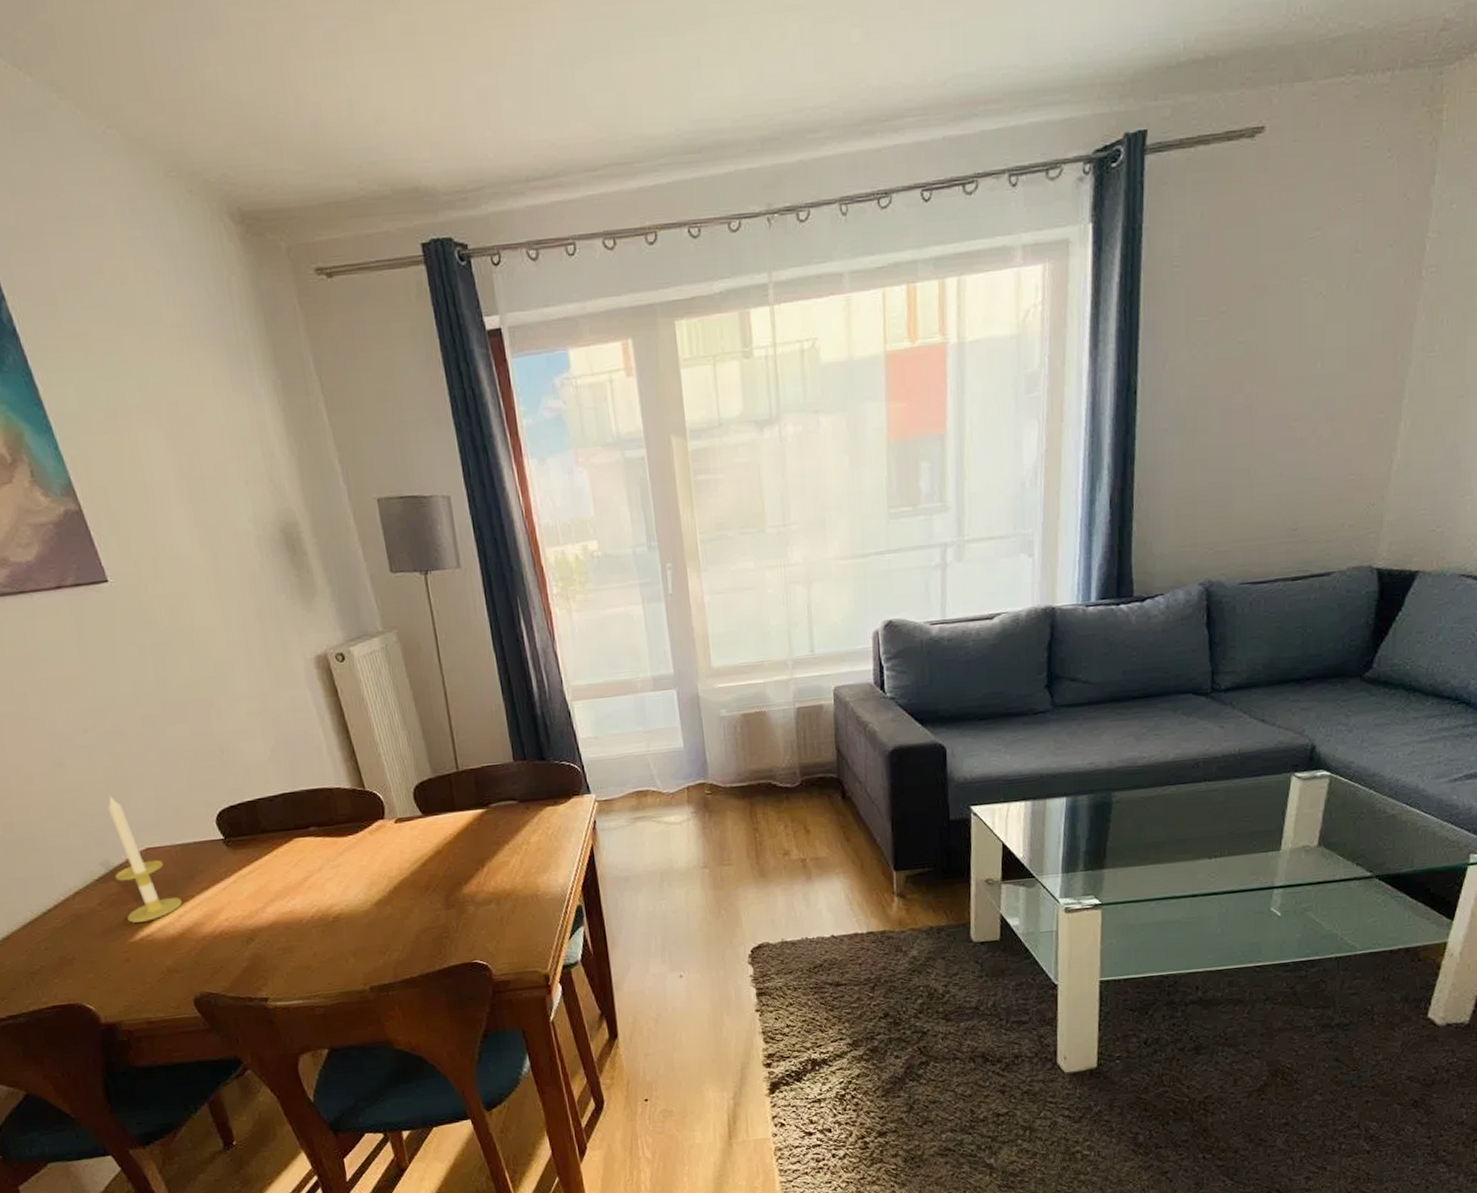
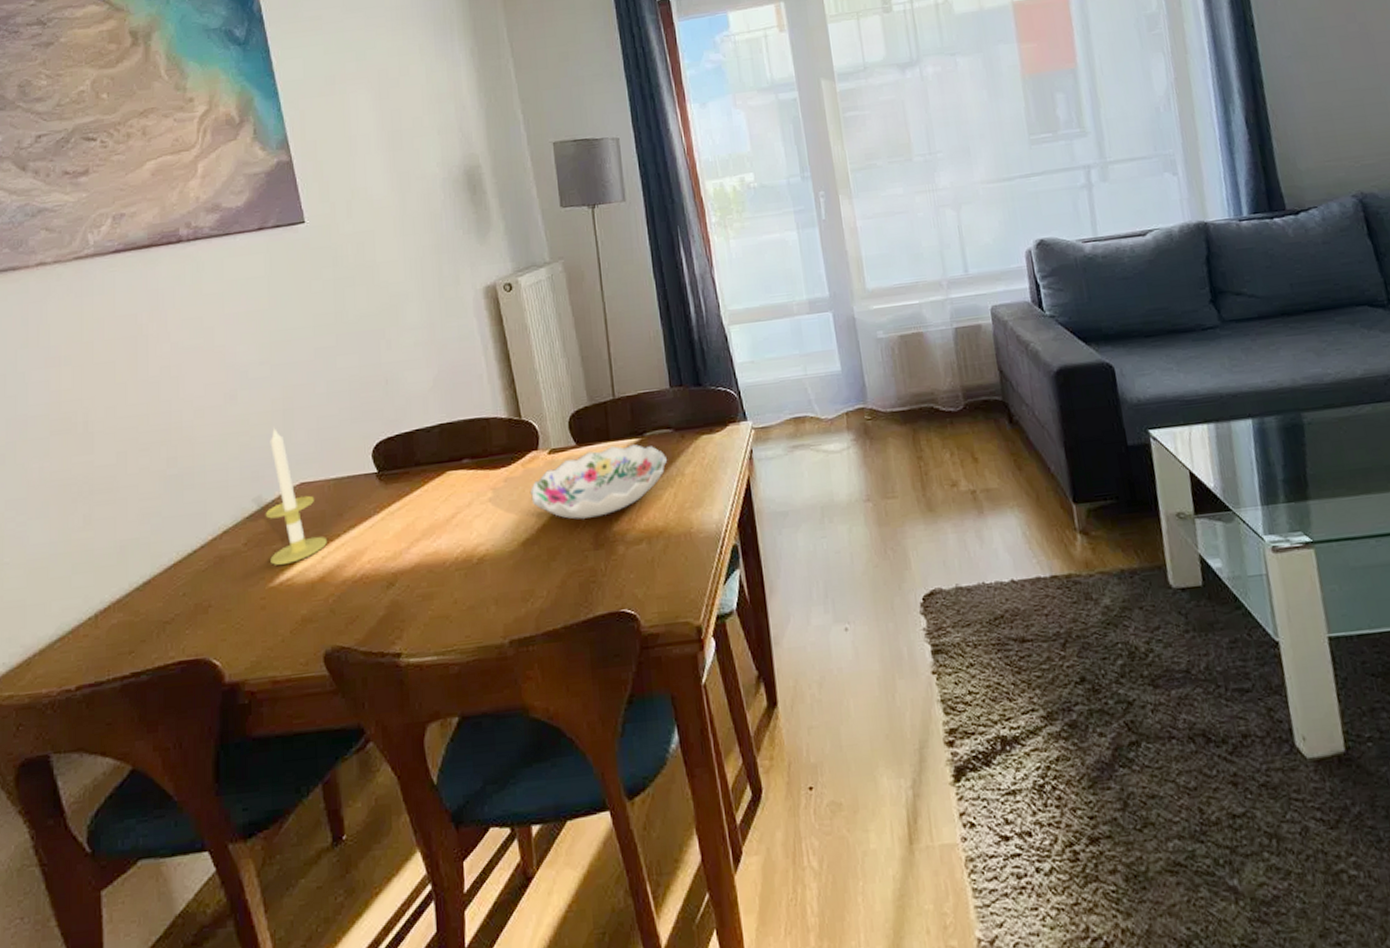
decorative bowl: none [379,814,513,883] -> present [529,443,667,520]

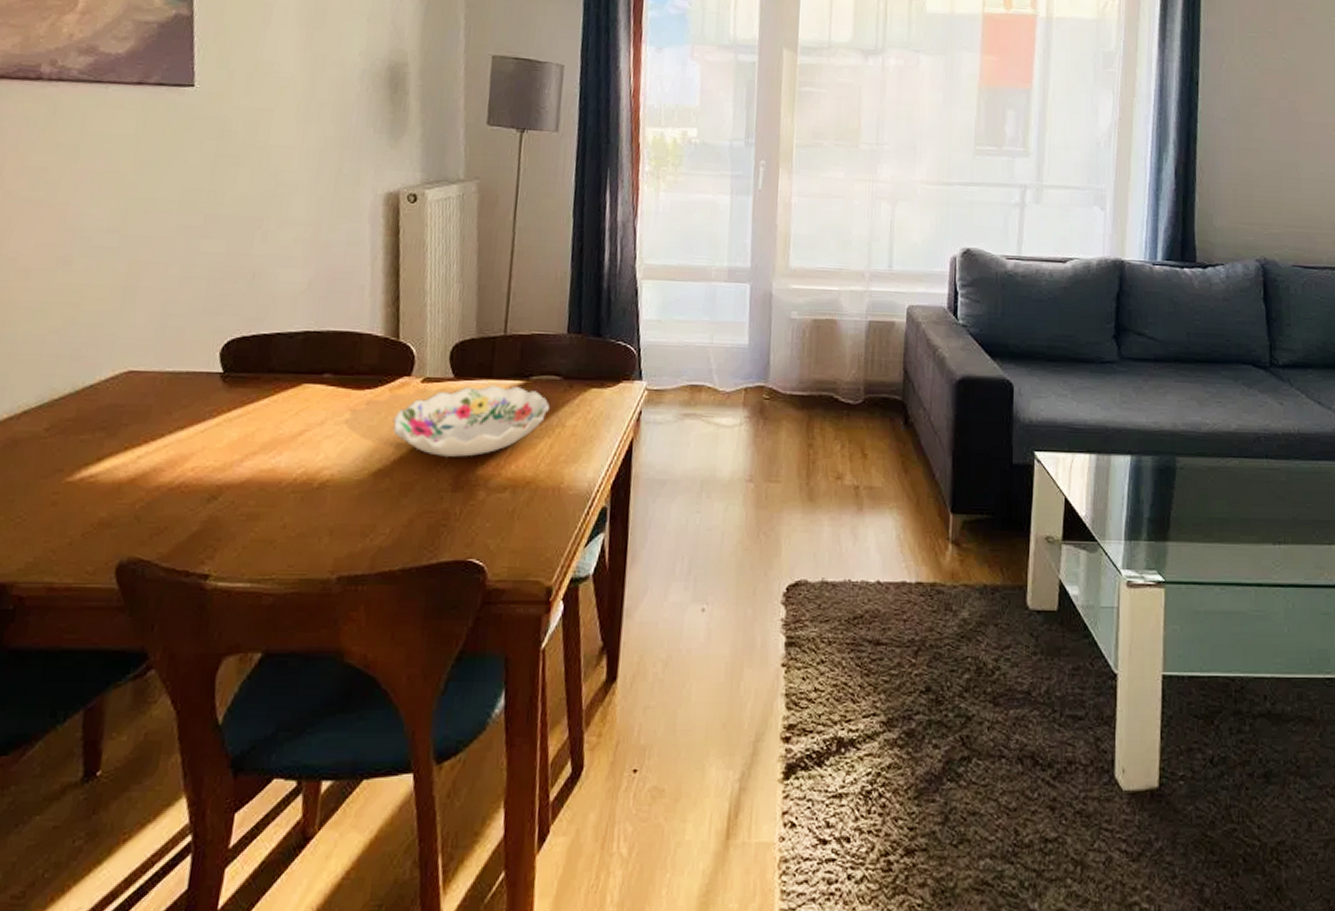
candle: present [265,427,327,565] -> none [73,304,148,458]

